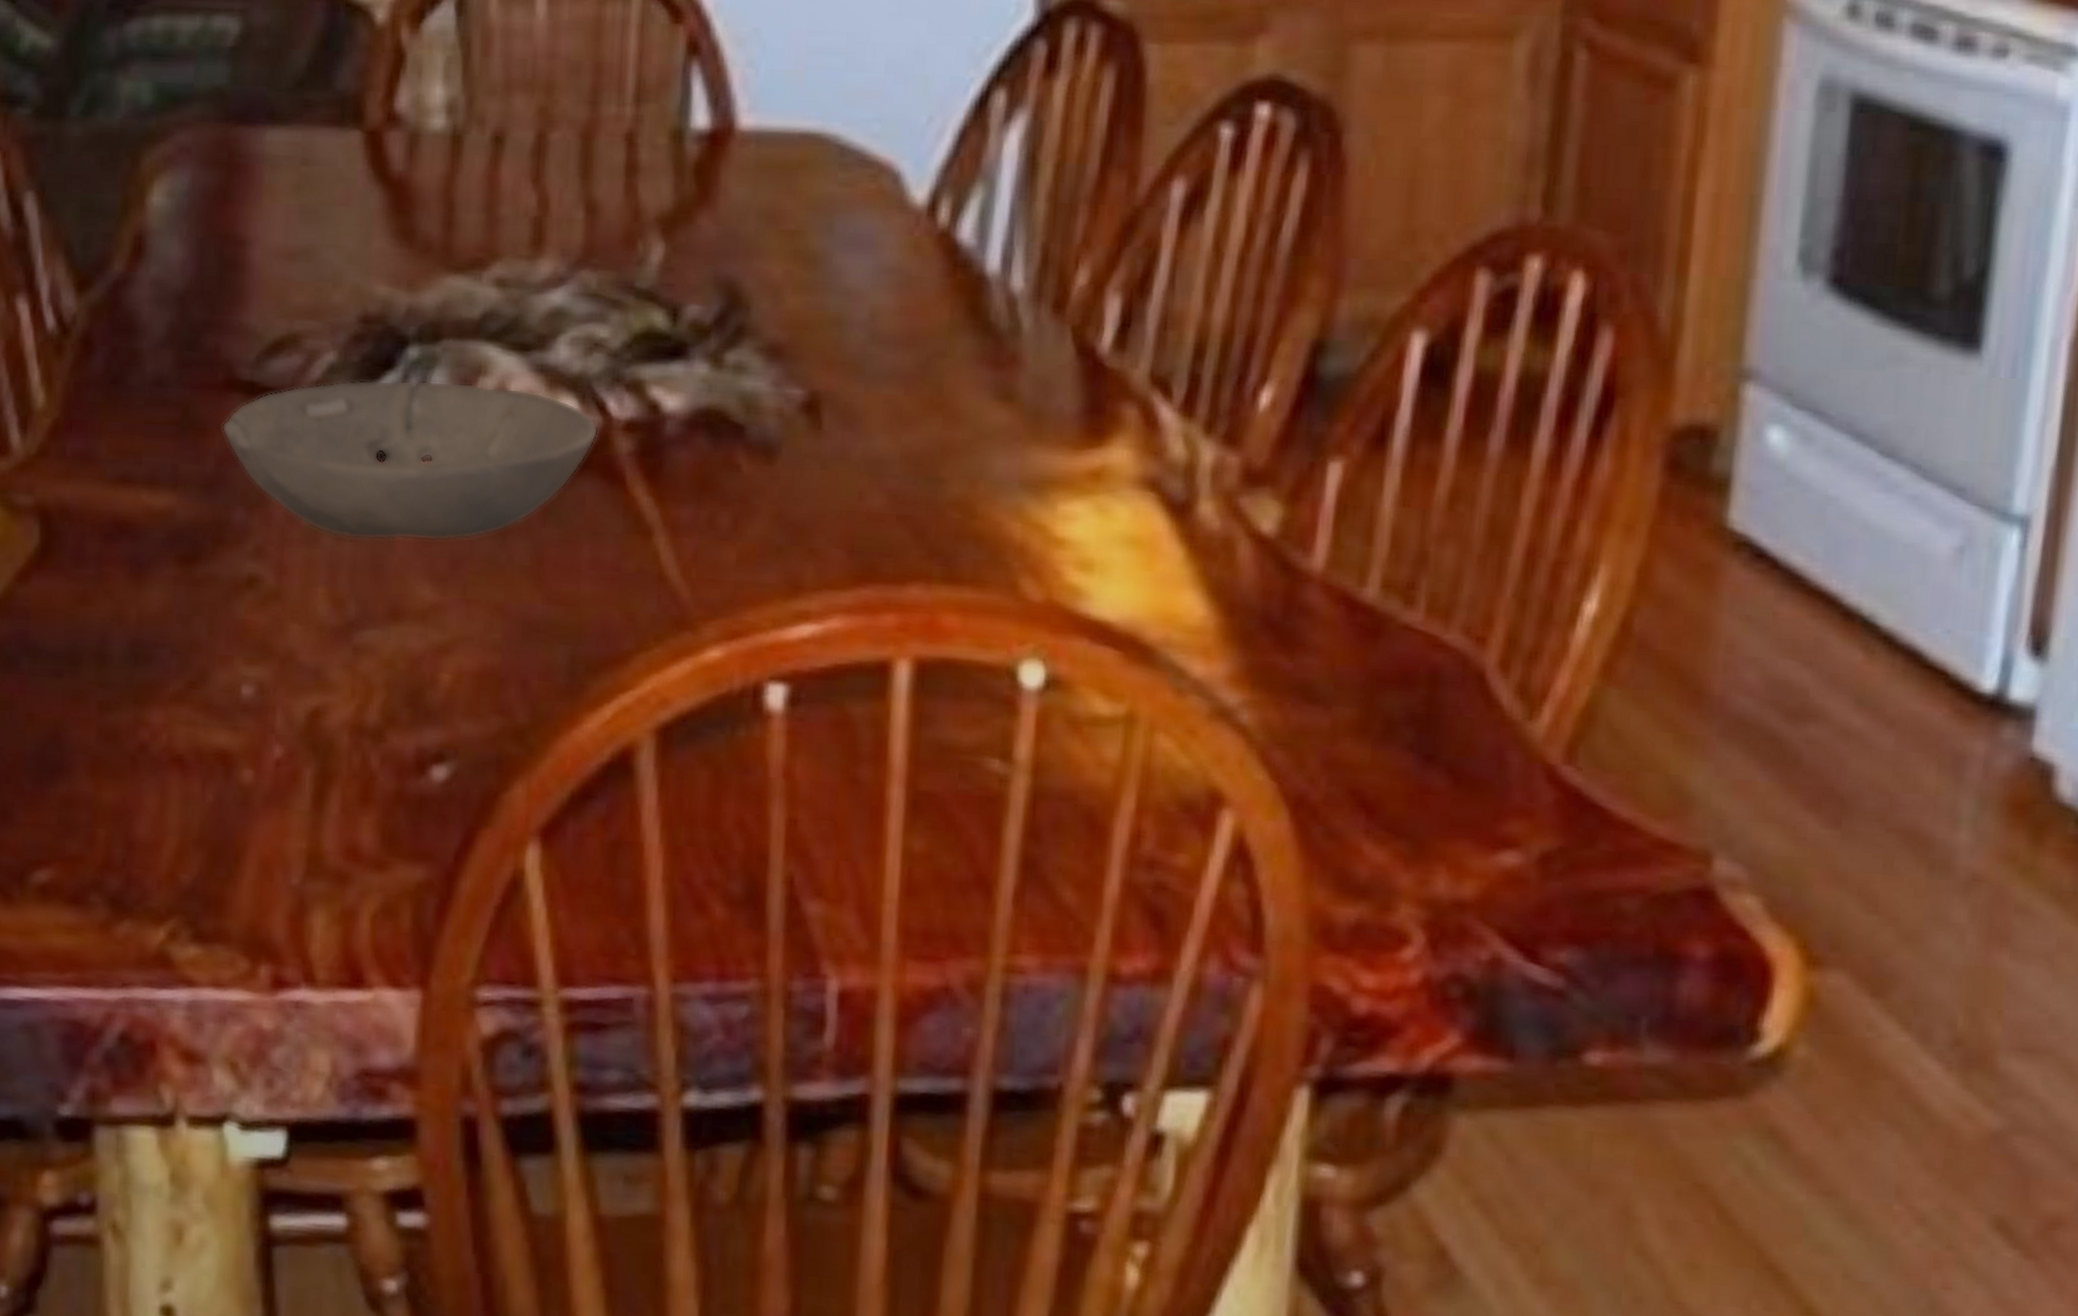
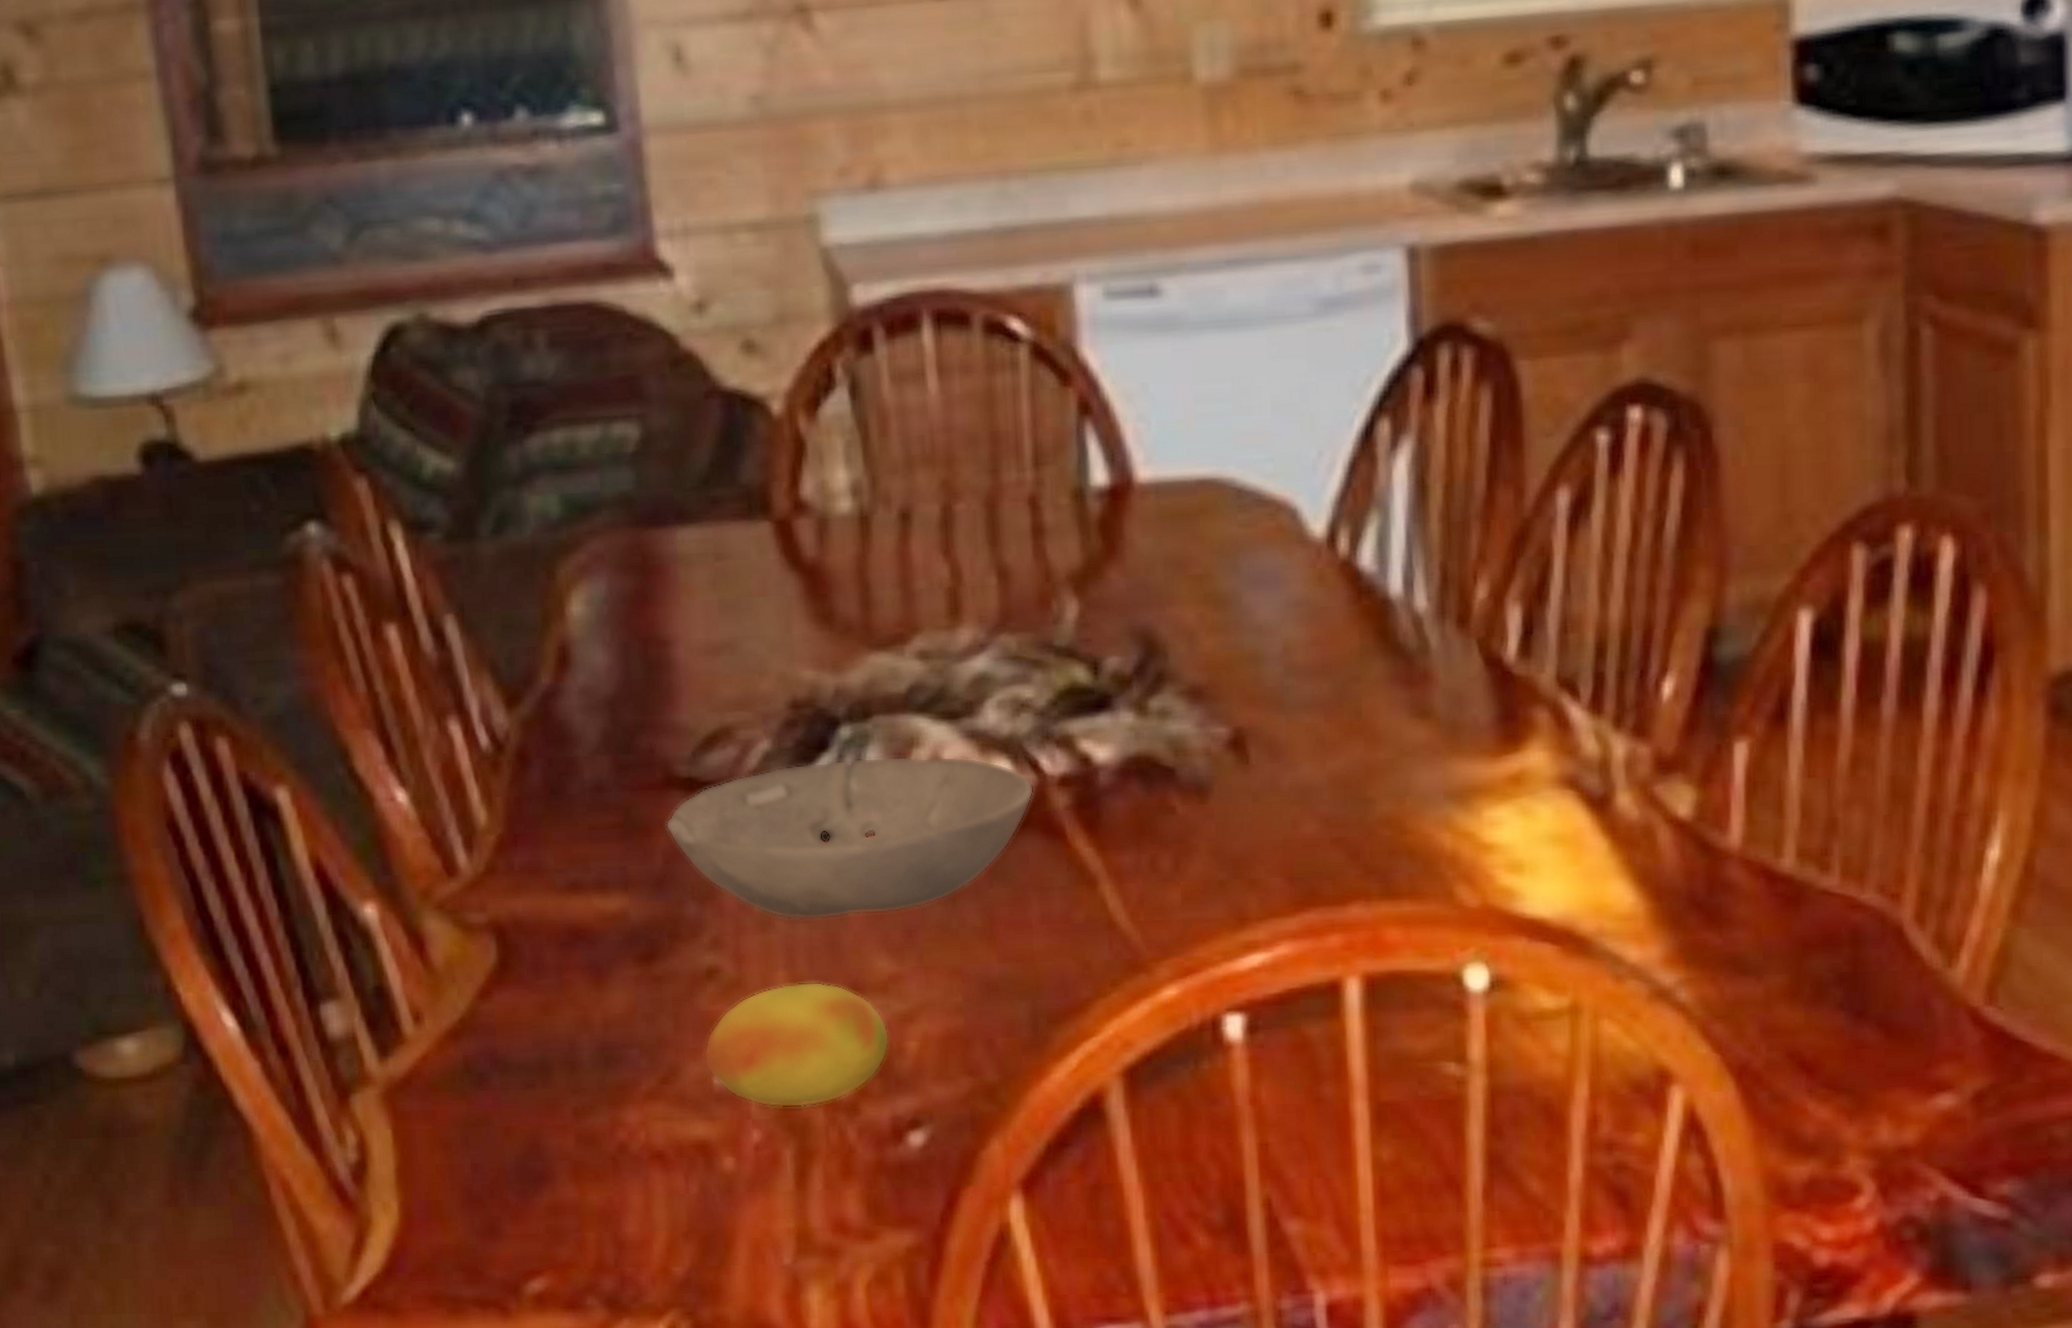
fruit: none [234,601,424,728] -> present [703,981,890,1108]

